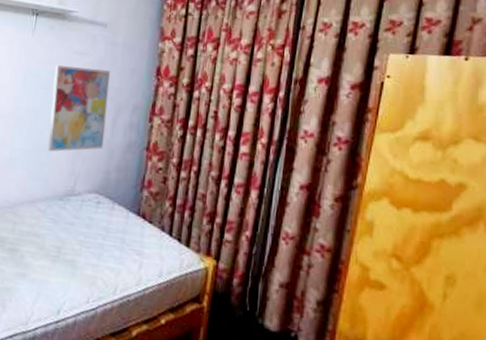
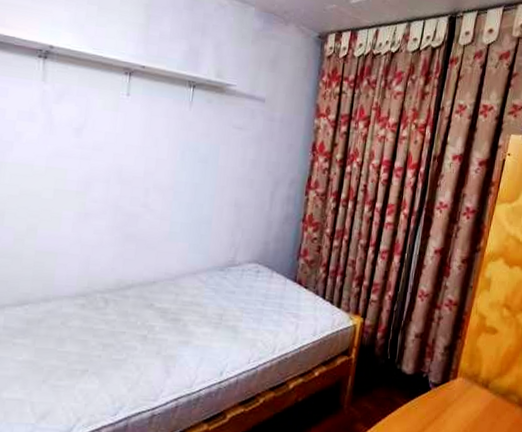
wall art: present [48,65,111,152] -> none [208,139,269,225]

